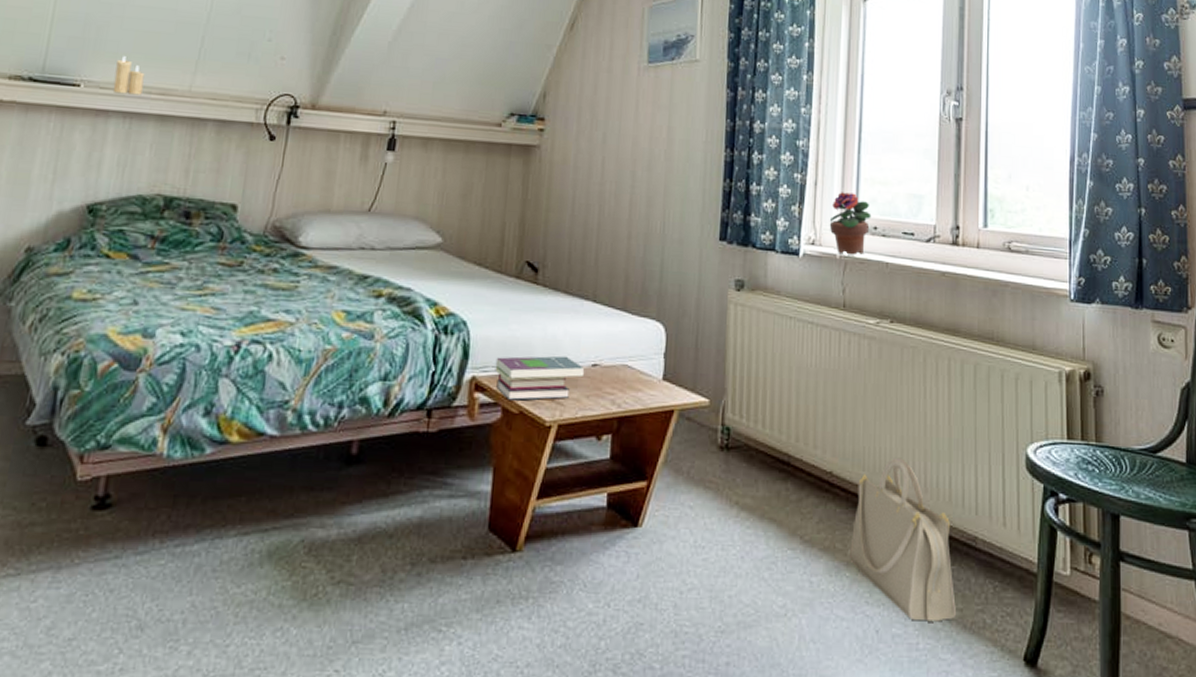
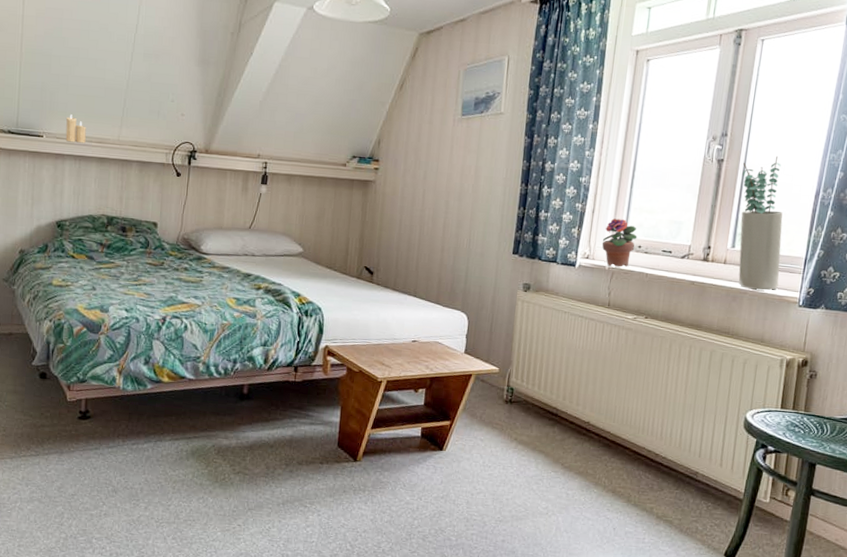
books: present [495,355,585,401] -> none [342,333,407,364]
handbag: present [850,457,956,622] -> none [598,414,679,526]
vase: none [985,113,1043,282] -> present [738,155,783,291]

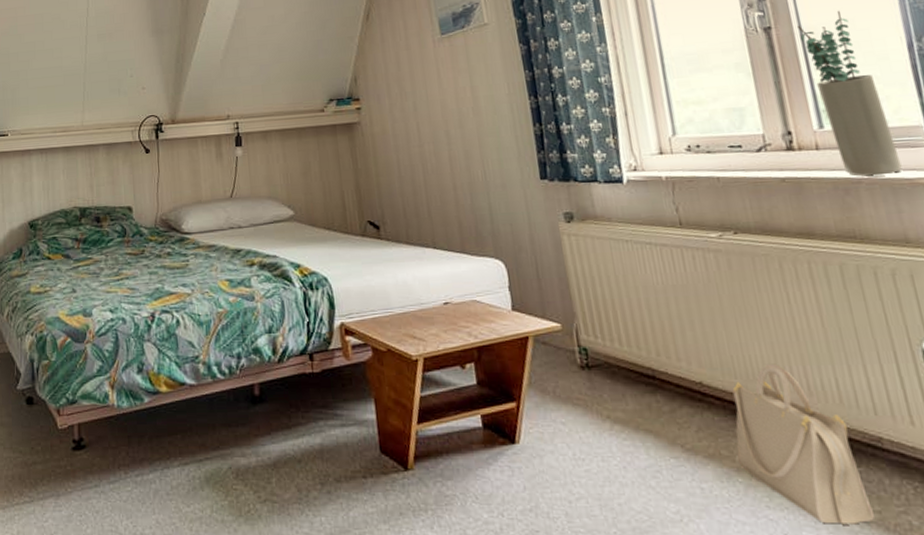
candle: present [65,114,86,143] -> none [29,108,50,136]
handbag: none [598,414,679,526] -> present [732,363,874,525]
potted flower: present [601,218,638,267] -> none [647,117,692,176]

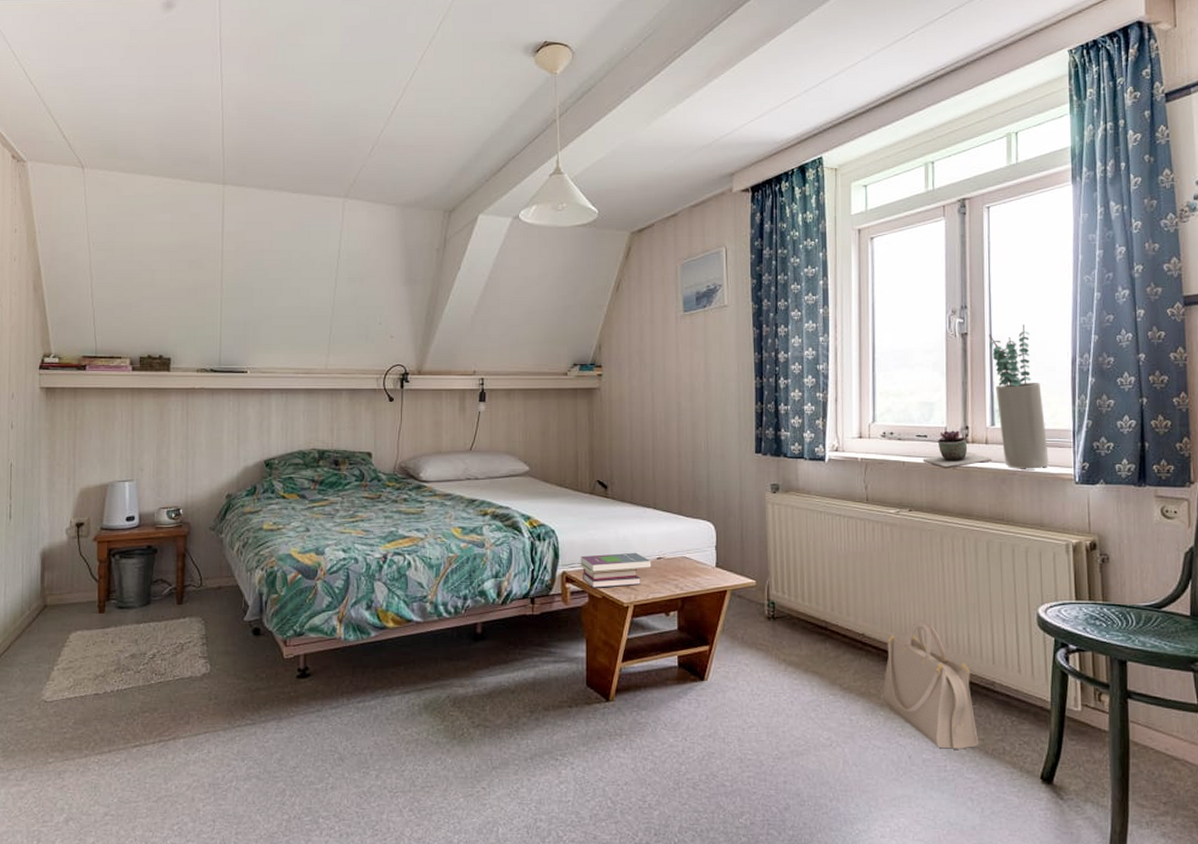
books: none [358,298,439,340] -> present [580,552,652,588]
succulent plant: none [740,137,828,182] -> present [922,430,992,469]

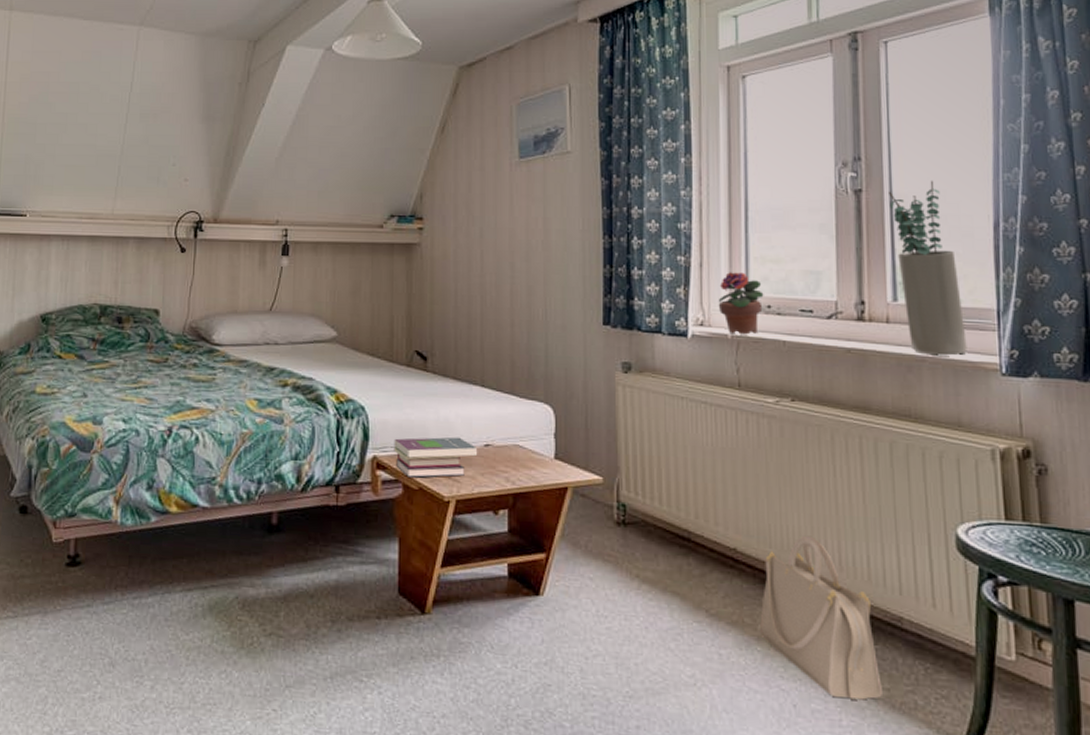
potted flower: none [850,405,888,458] -> present [718,272,764,335]
succulent plant: present [922,430,992,469] -> none [807,305,895,352]

